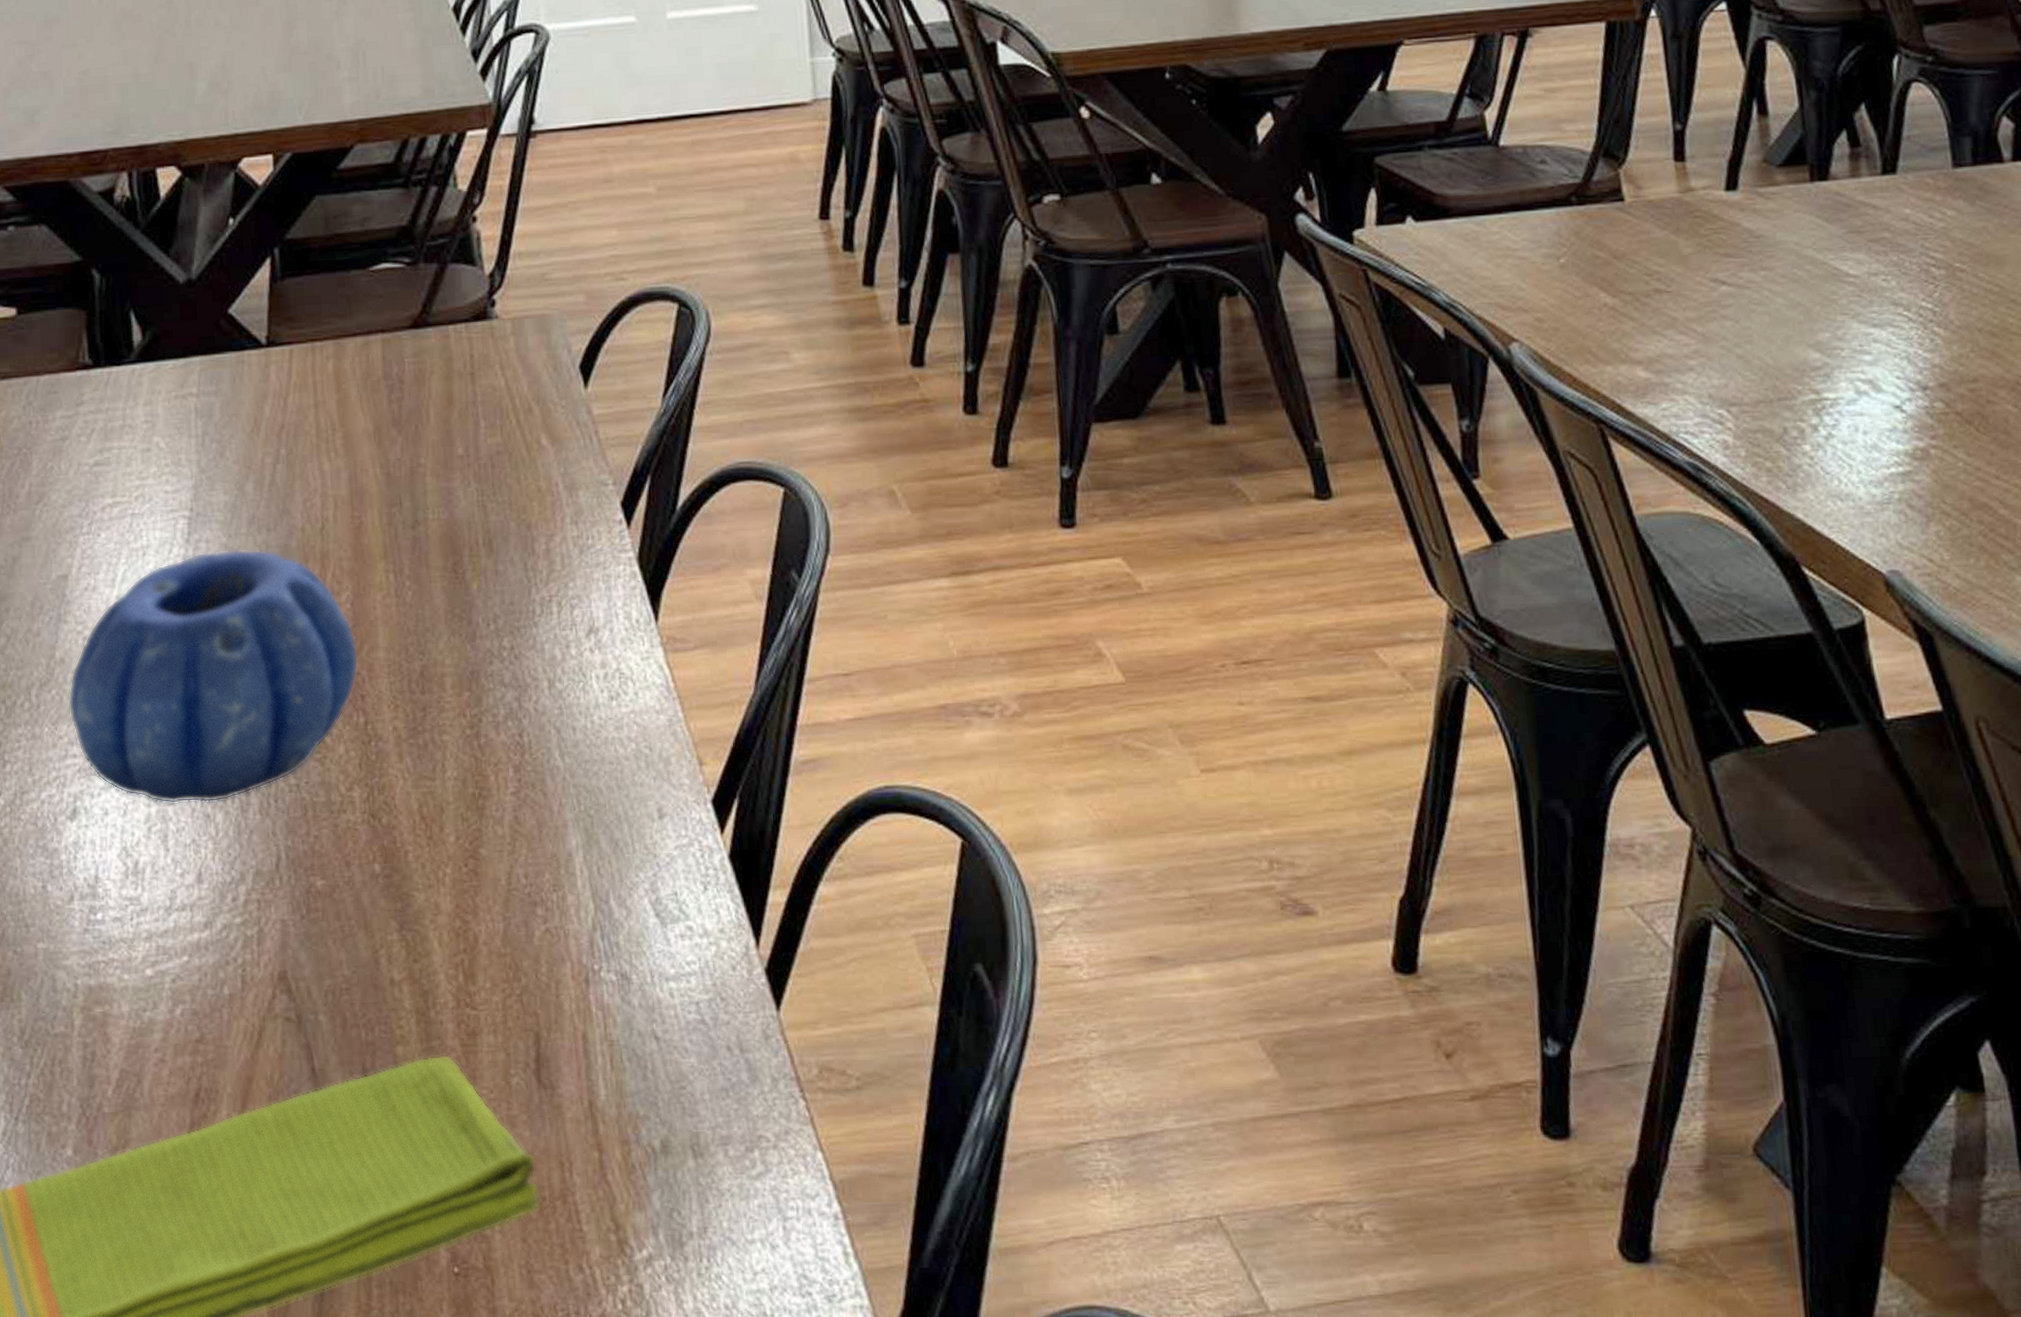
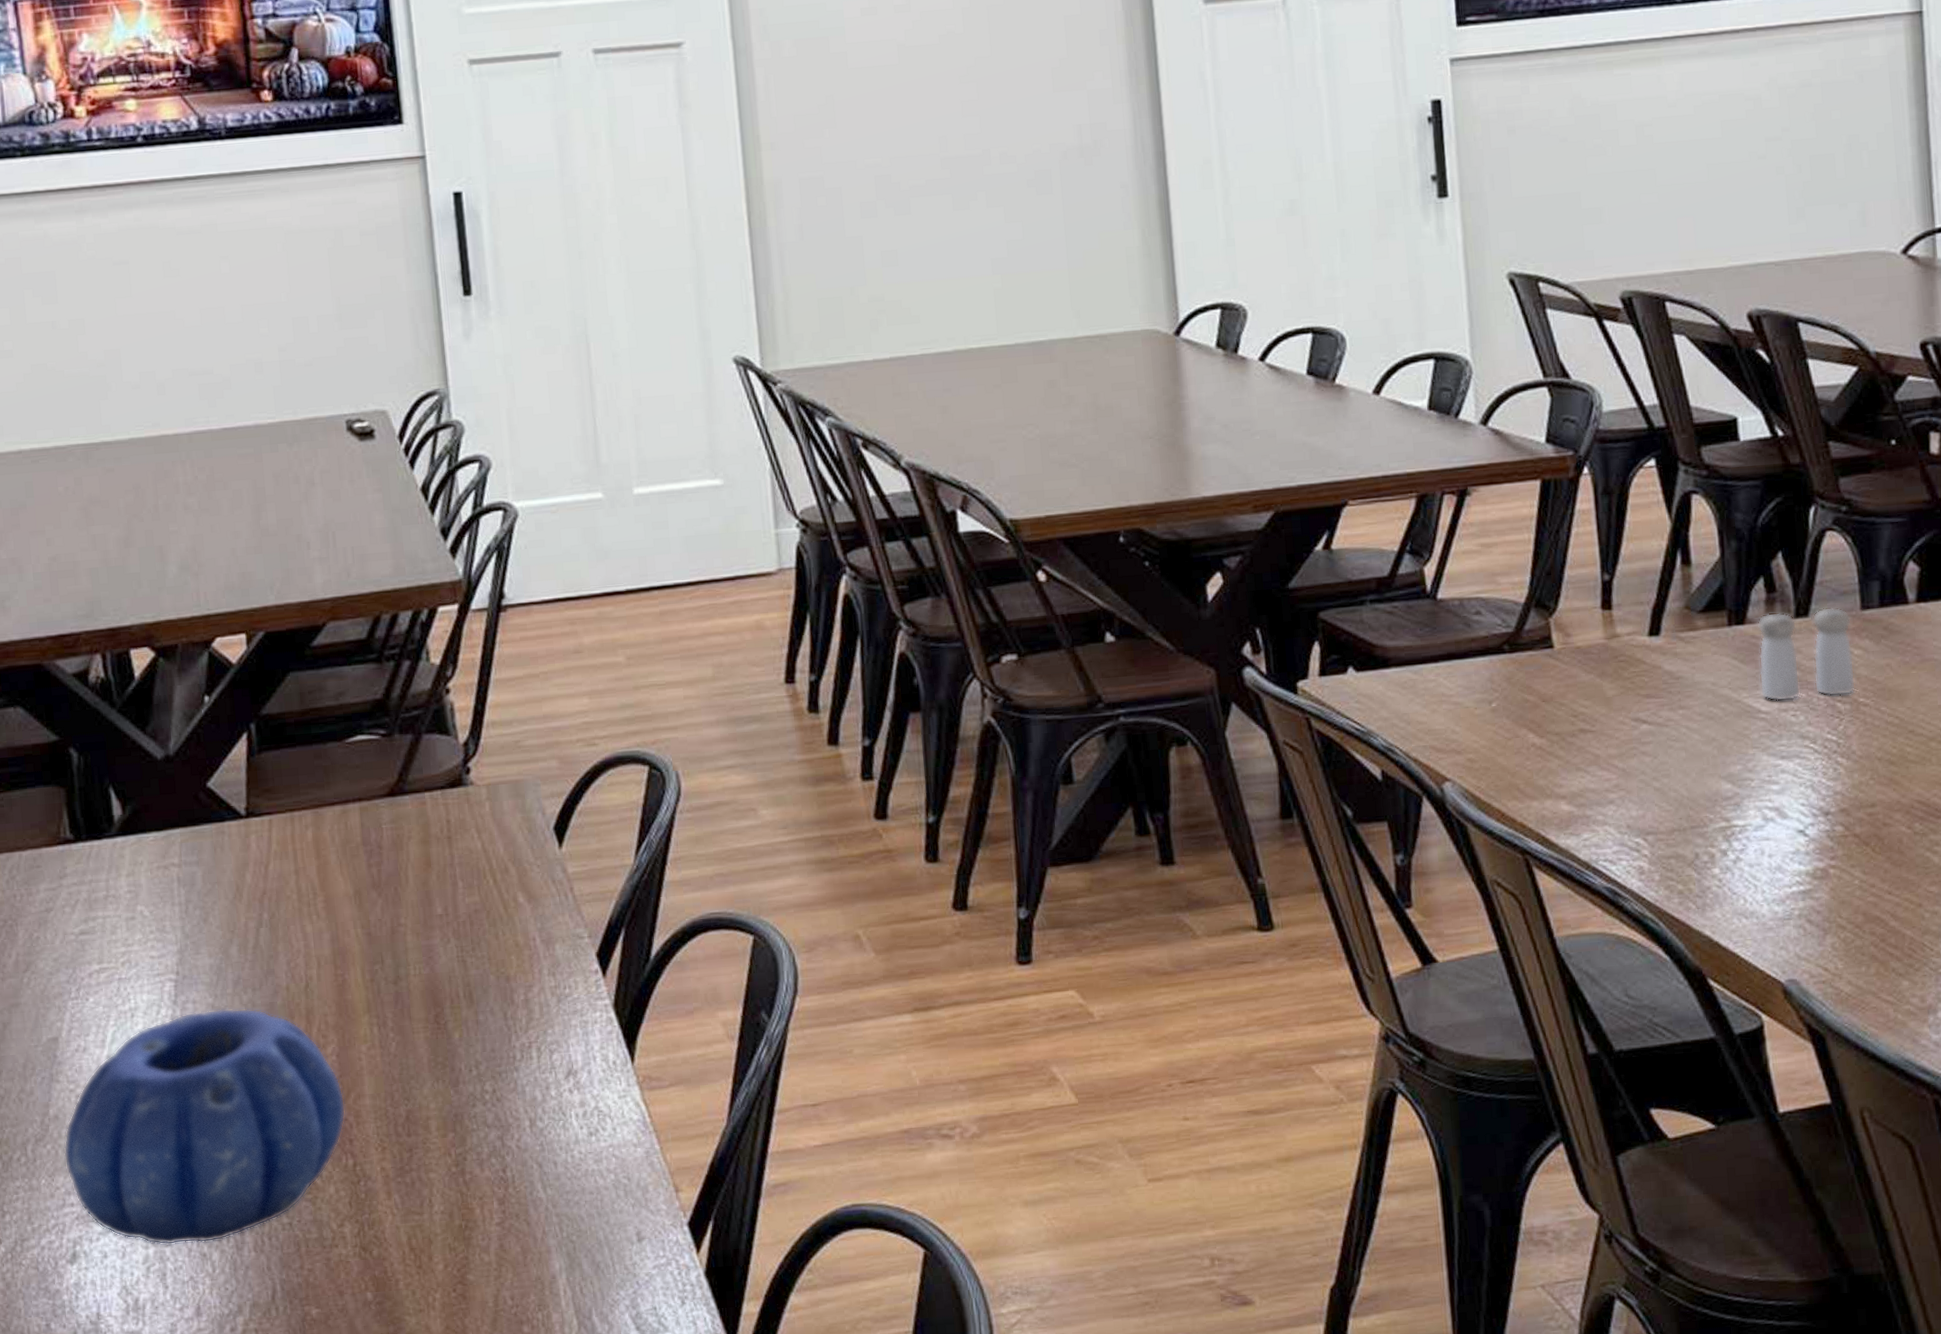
salt and pepper shaker: none [1841,163,1951,265] -> present [1757,606,1856,702]

